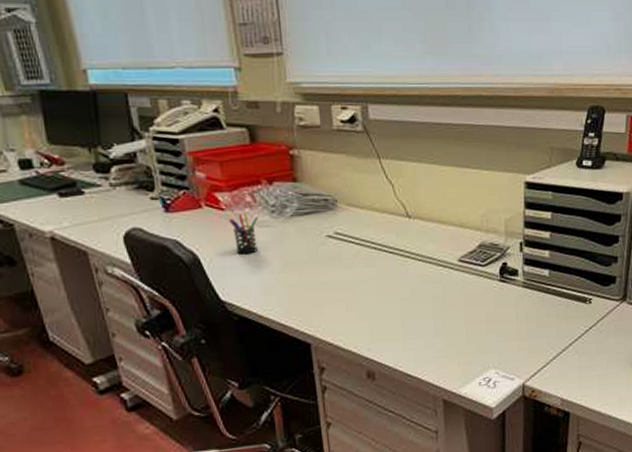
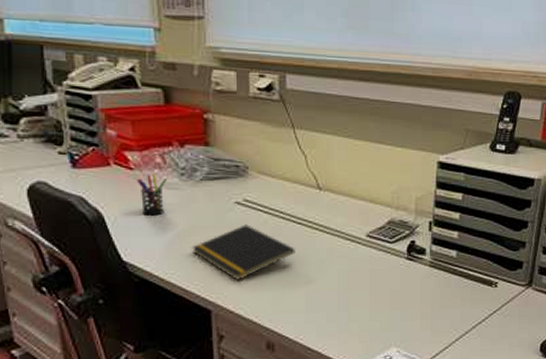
notepad: none [287,257,389,313] -> present [191,224,295,280]

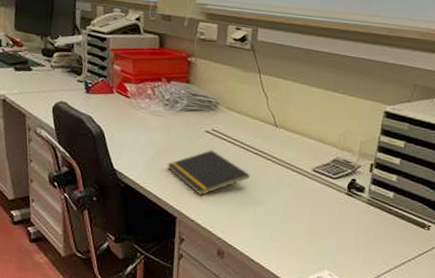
pen holder: present [136,174,167,216] -> none [131,102,154,136]

